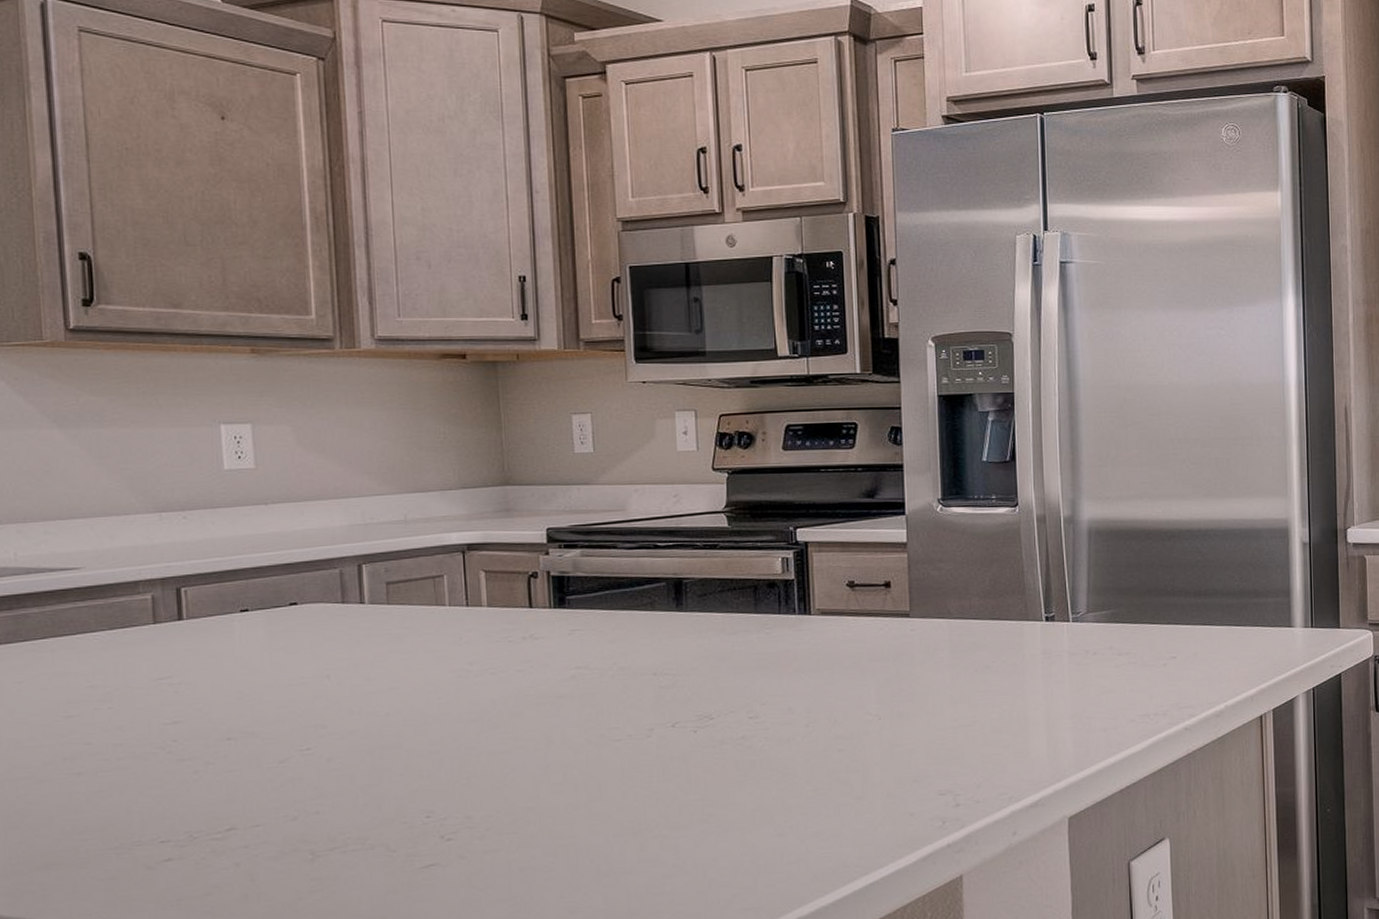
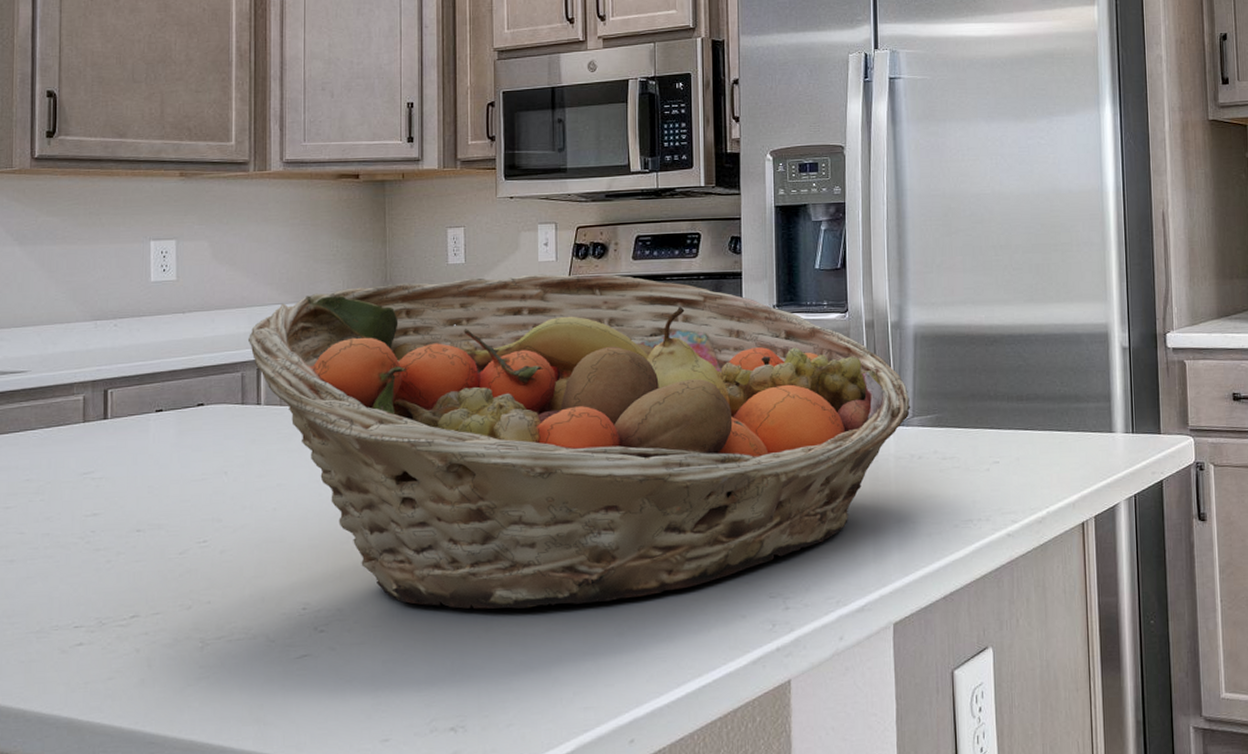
fruit basket: none [344,464,1085,814] -> present [247,274,911,610]

